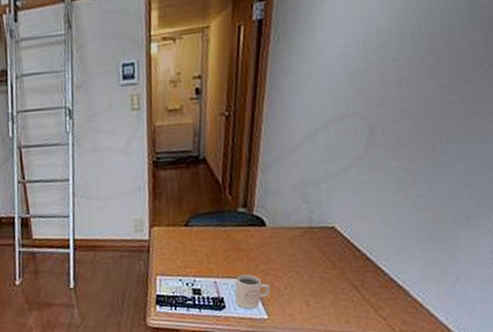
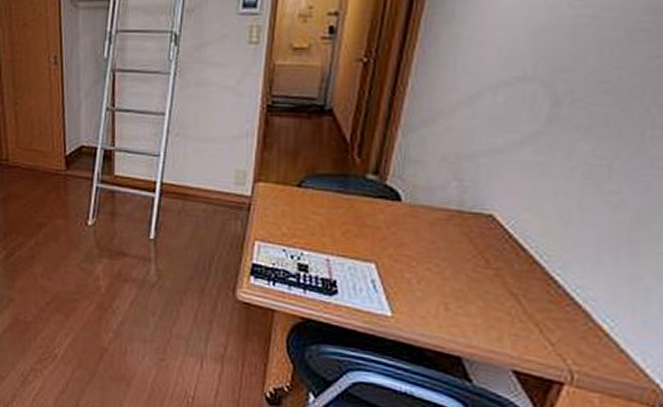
mug: present [235,274,271,309] -> none [351,256,399,301]

